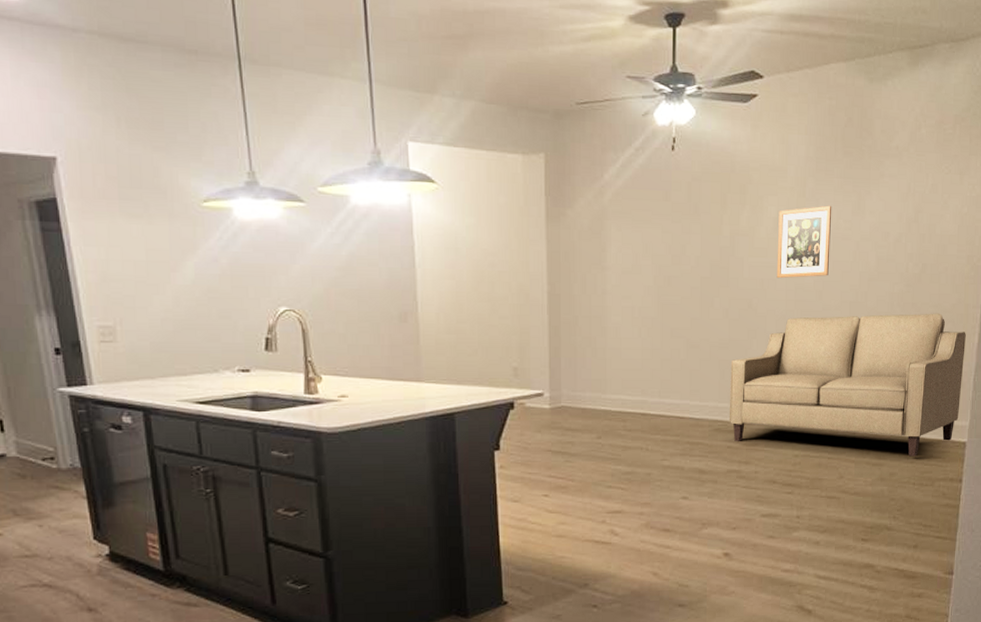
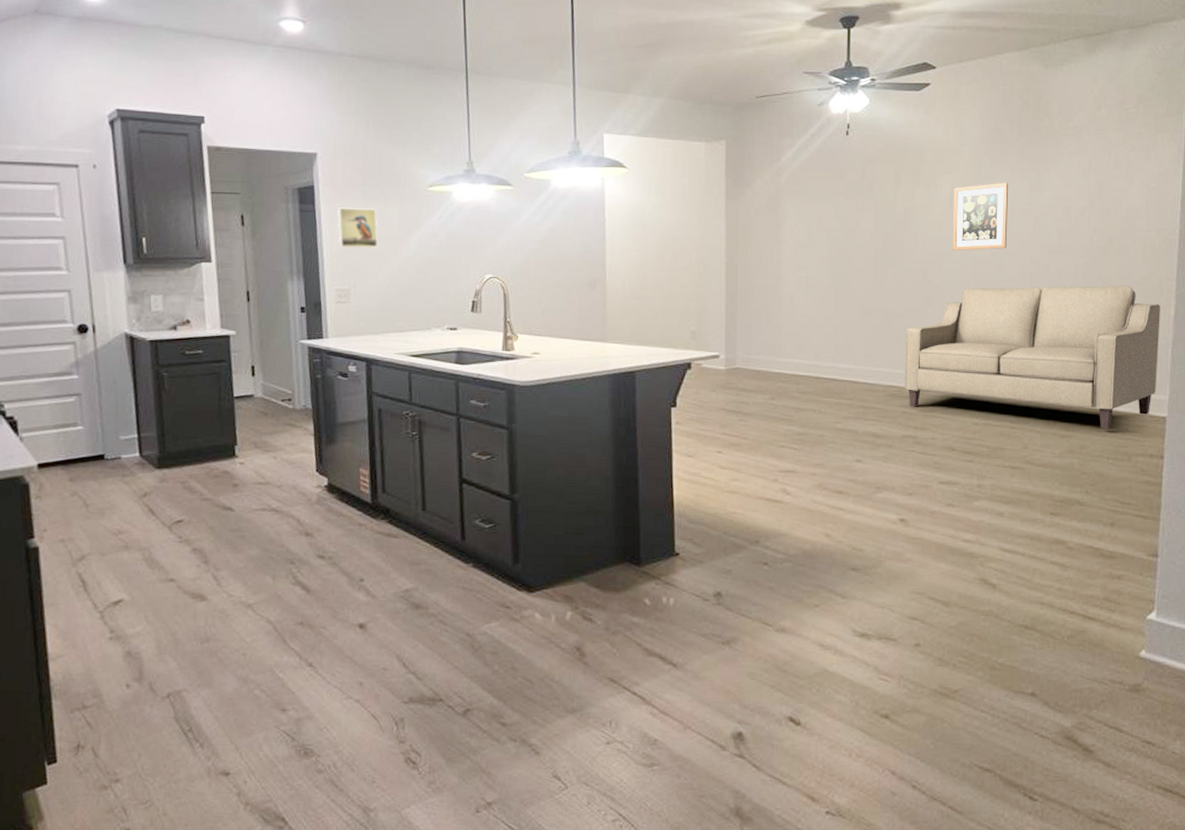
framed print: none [90,226,145,277] -> present [337,207,378,249]

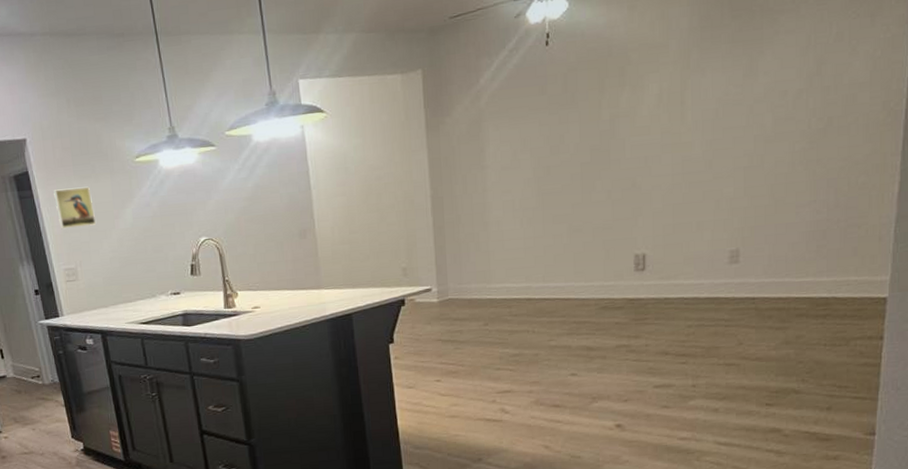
sofa: present [904,285,1160,430] -> none [615,166,883,318]
wall art: present [952,182,1009,251] -> none [661,73,720,154]

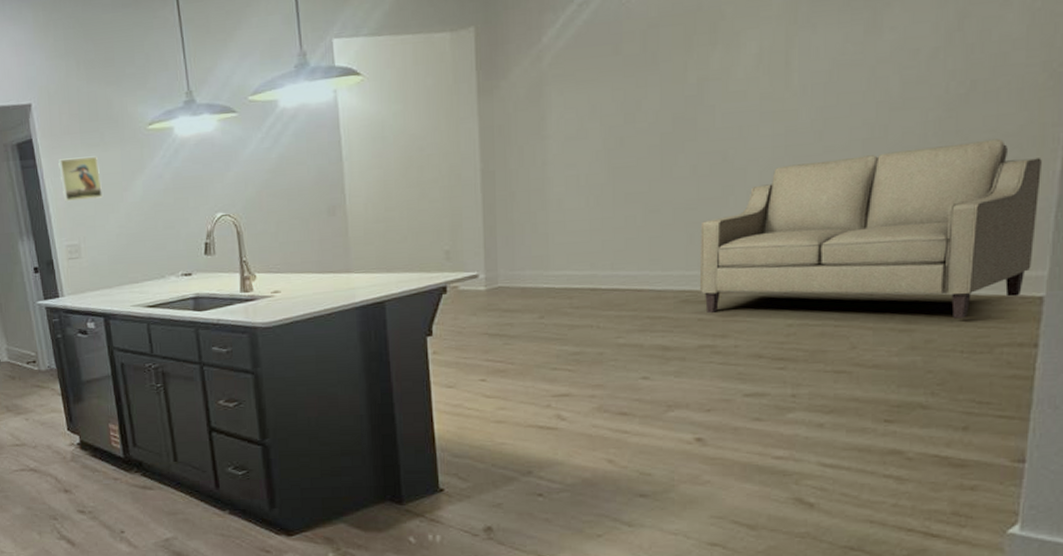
sofa: none [615,166,883,318] -> present [699,138,1042,319]

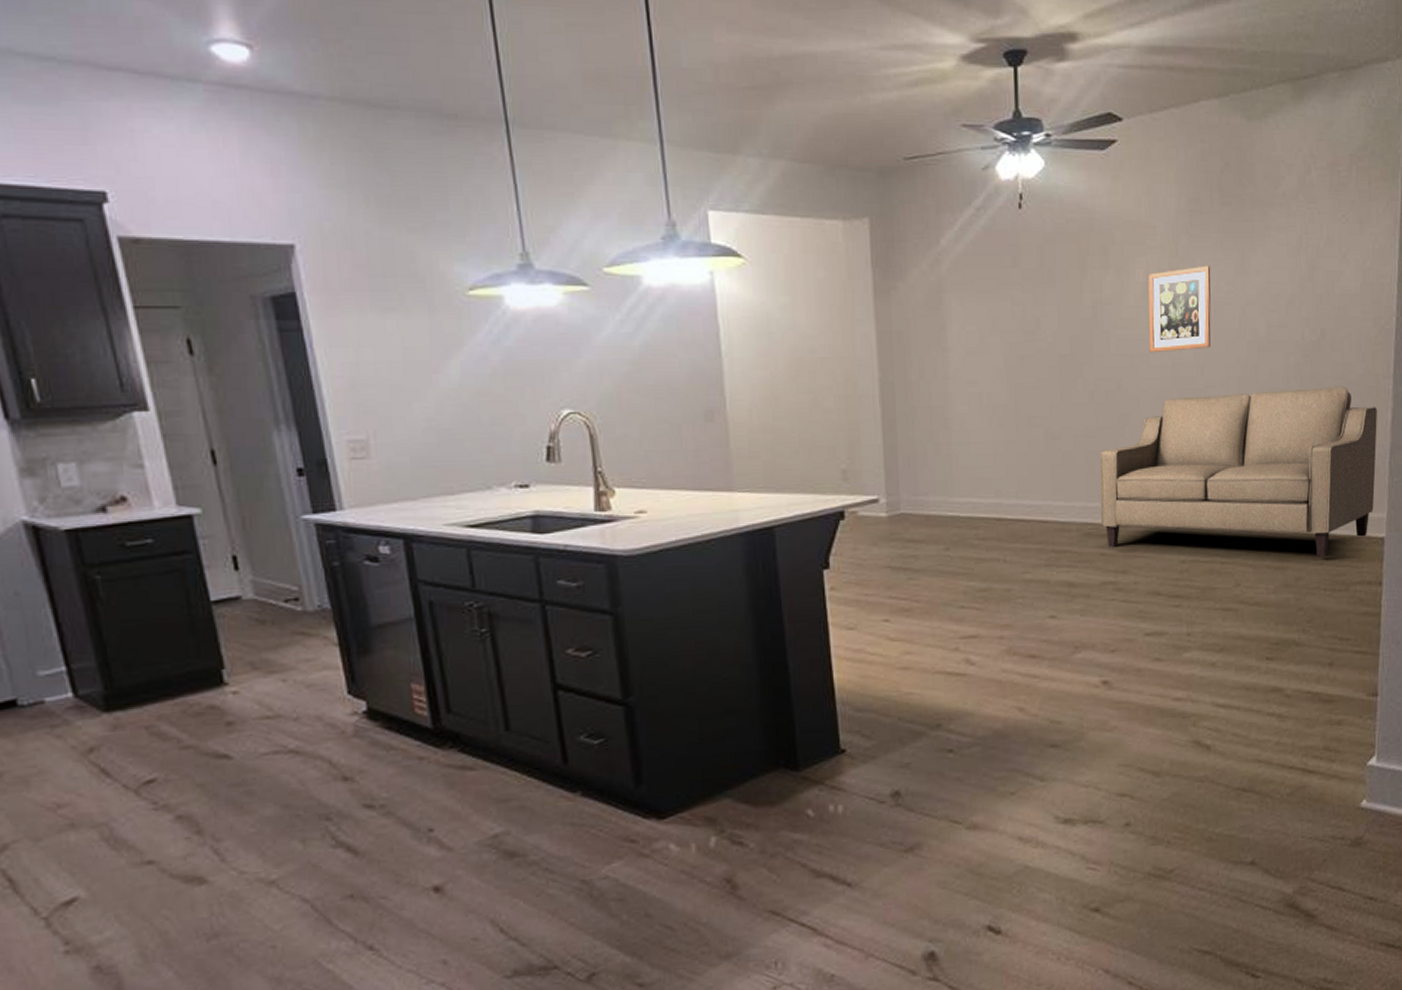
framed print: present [58,156,102,202] -> none [336,323,402,382]
wall art: none [759,28,836,123] -> present [1148,265,1211,353]

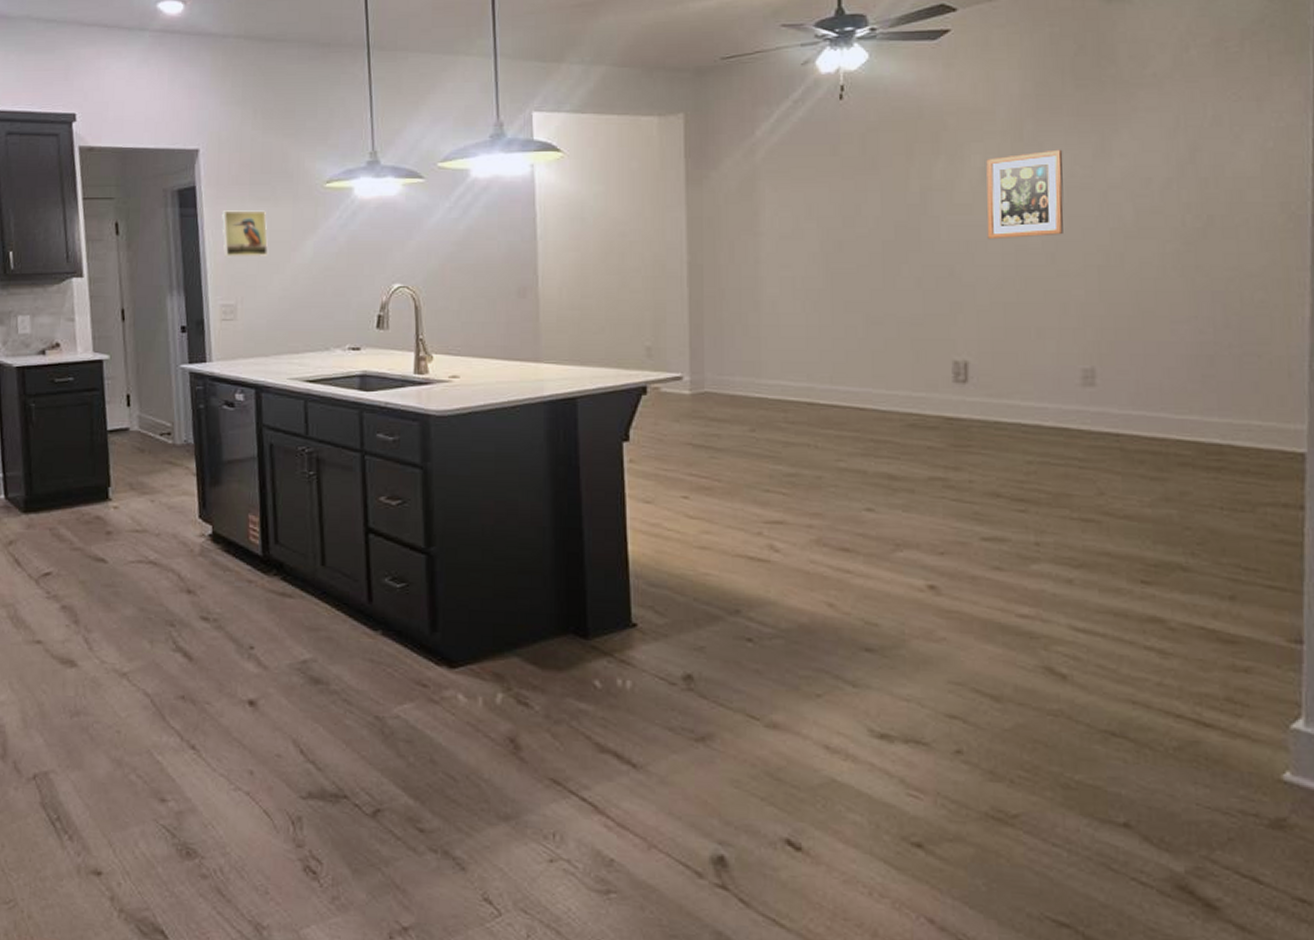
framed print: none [336,323,402,382] -> present [222,210,268,258]
sofa: present [1099,386,1377,557] -> none [927,278,1290,470]

